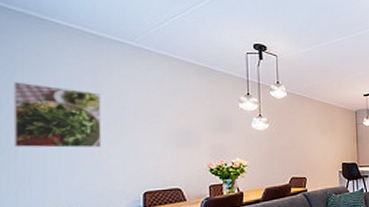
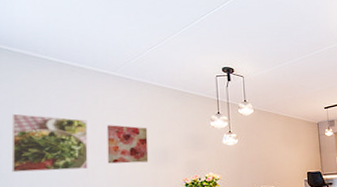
wall art: none [122,100,170,144] -> present [106,125,149,164]

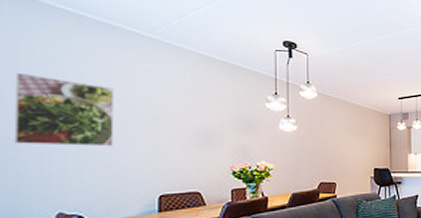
wall art: present [106,125,149,164] -> none [138,96,189,144]

